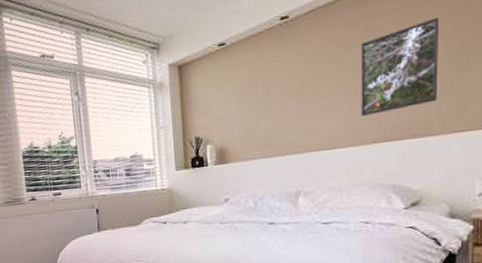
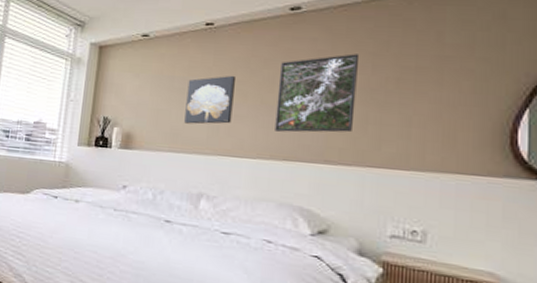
wall art: none [271,67,319,127] -> present [184,75,235,124]

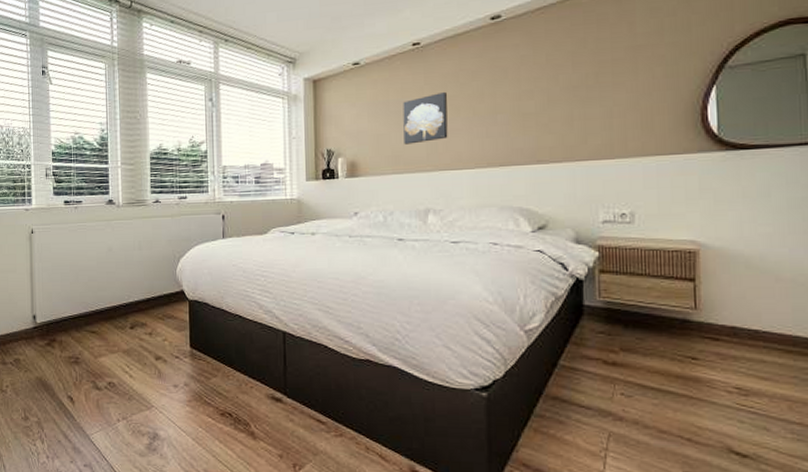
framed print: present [275,54,360,133] -> none [487,54,561,140]

